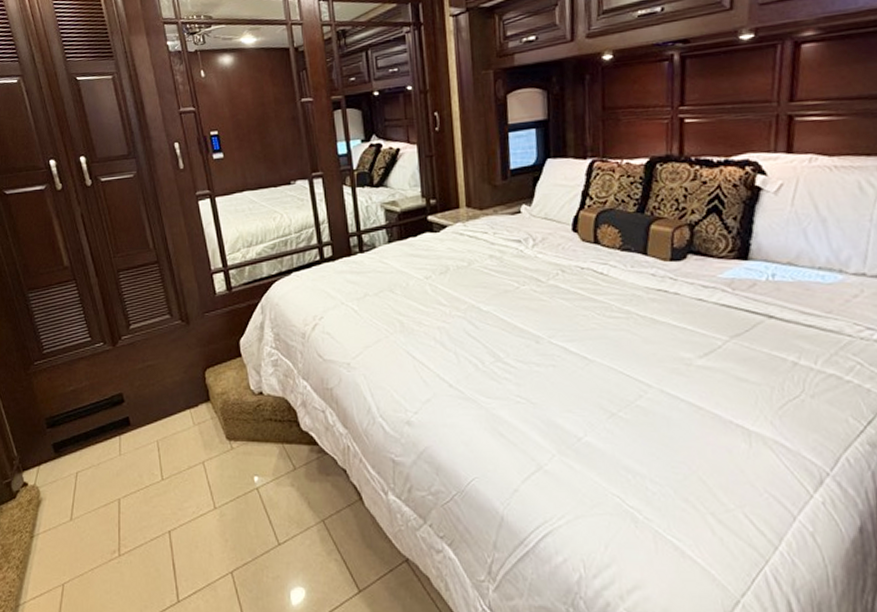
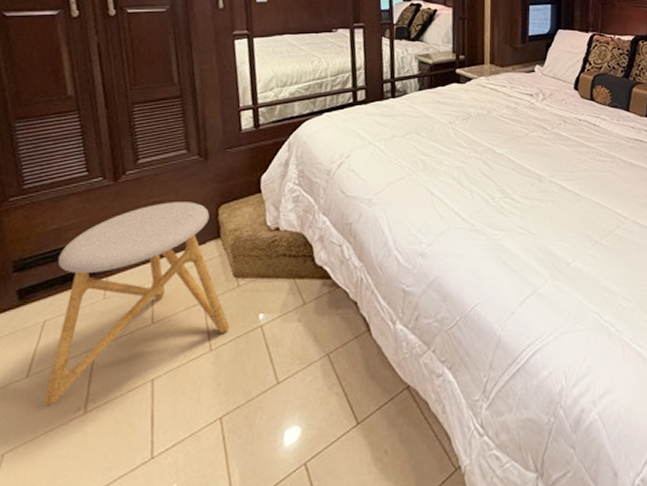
stool: none [79,365,228,547] -> present [44,202,229,406]

